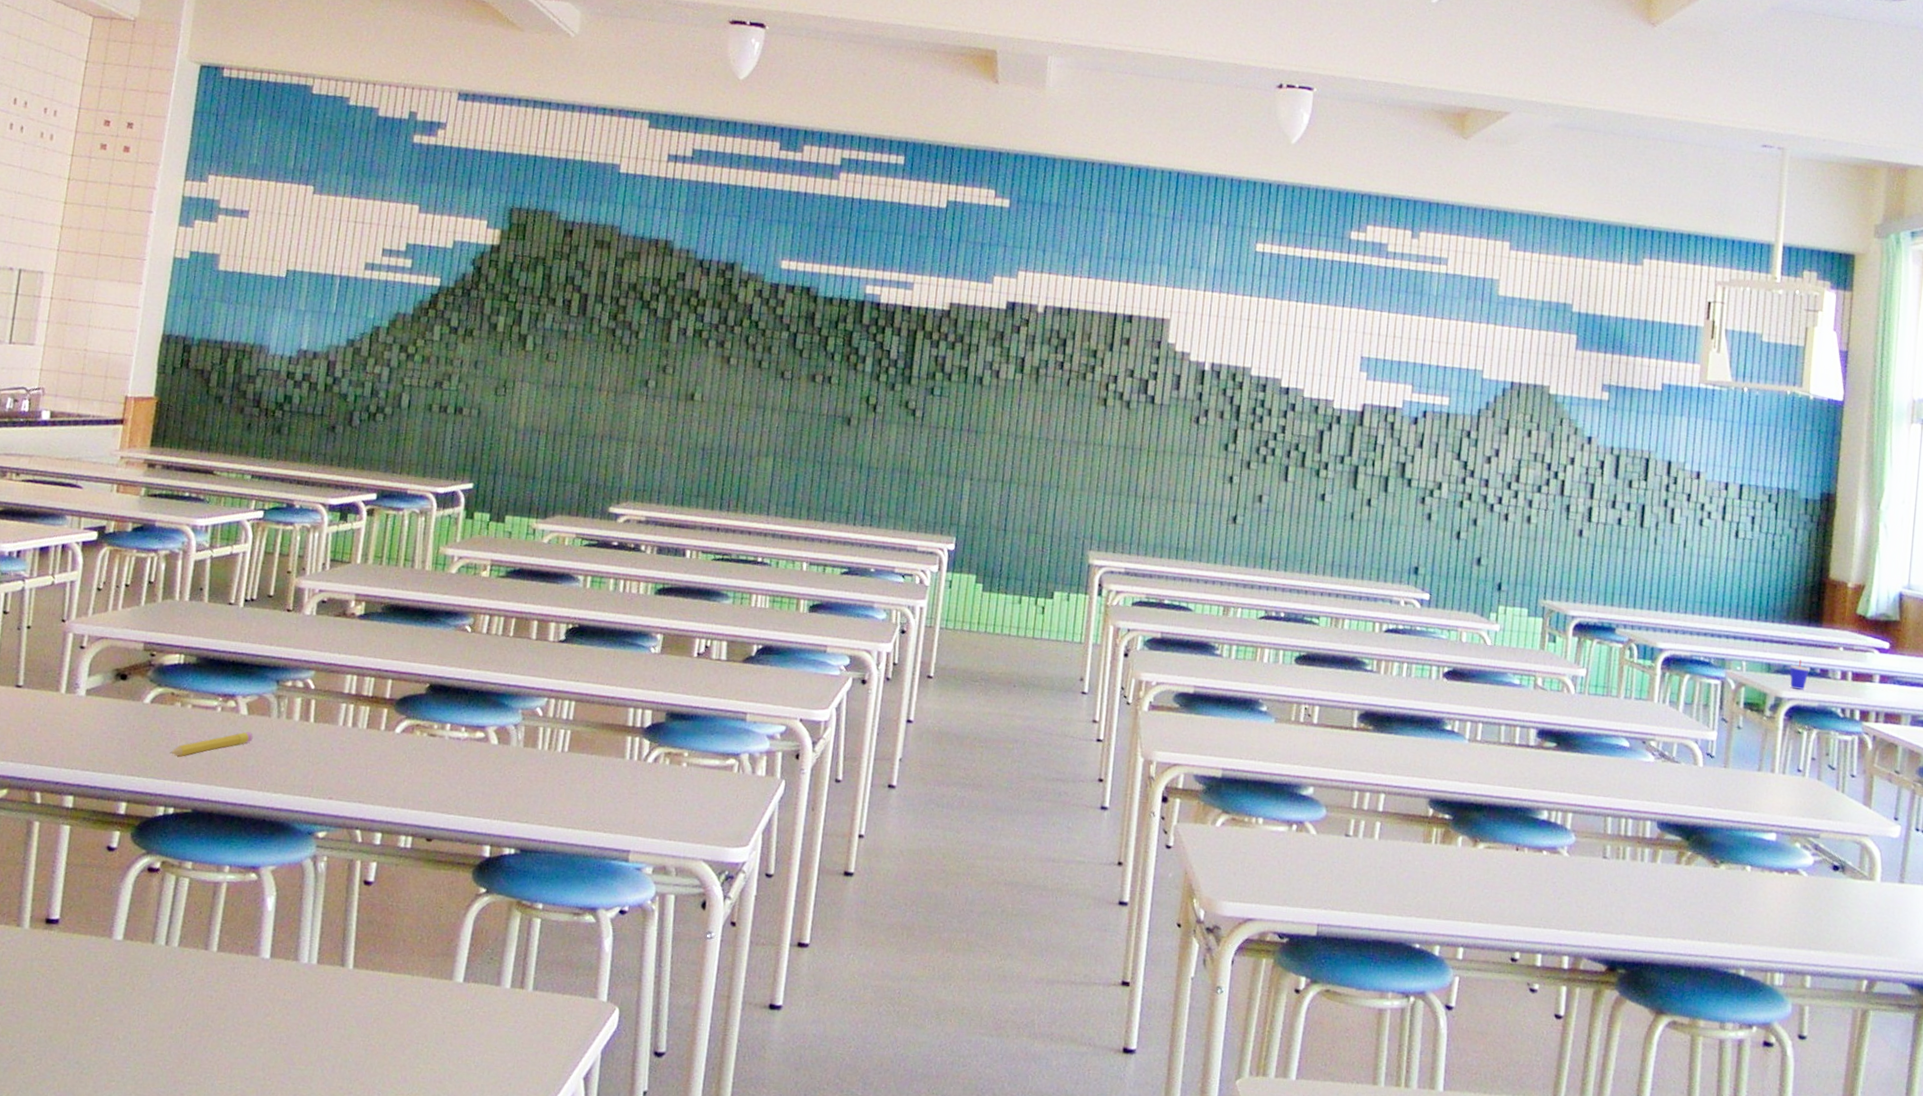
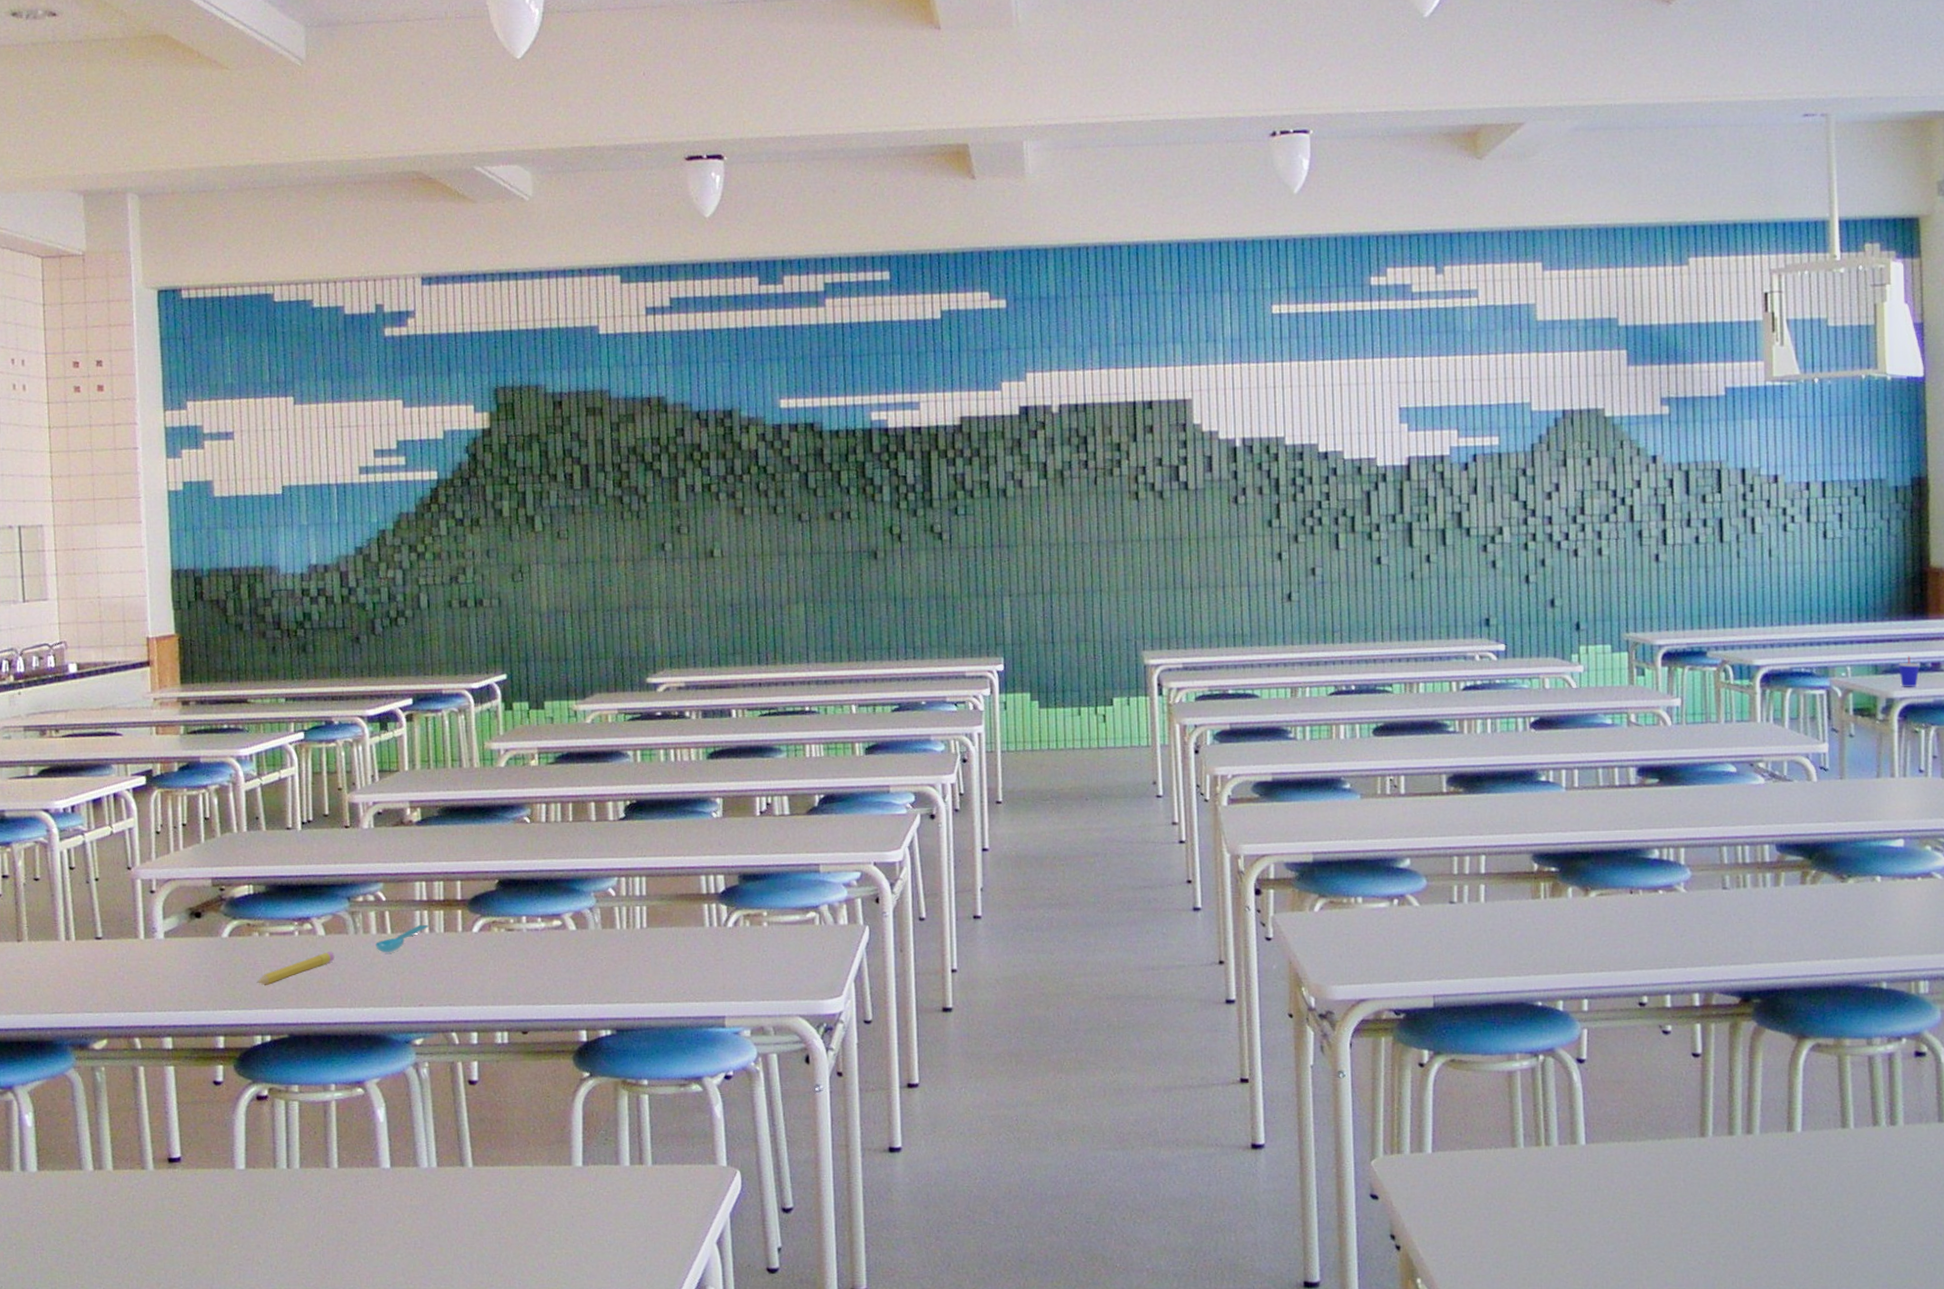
spoon: none [296,717,353,742] -> present [375,924,429,953]

